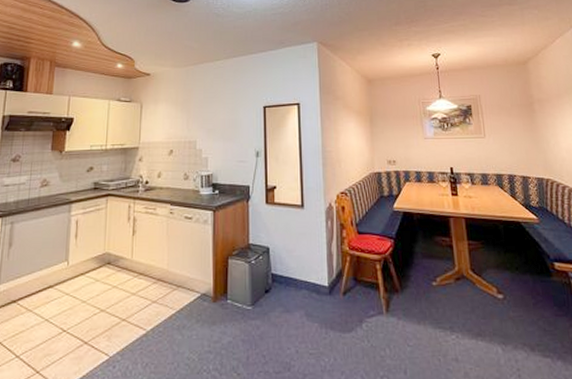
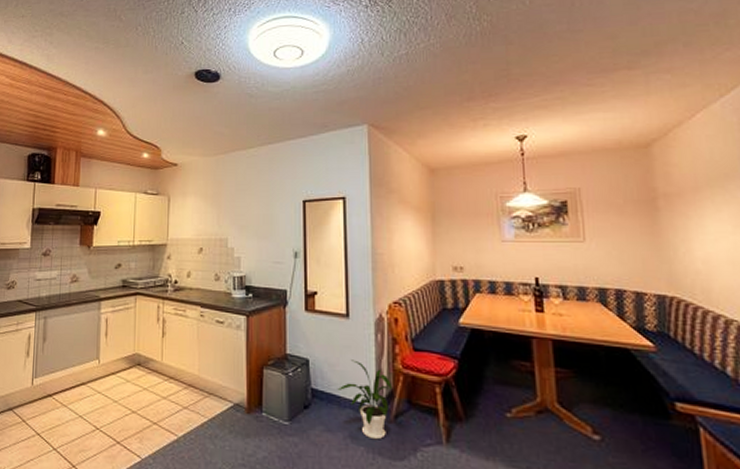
house plant: none [294,245,340,316] -> present [337,359,391,440]

